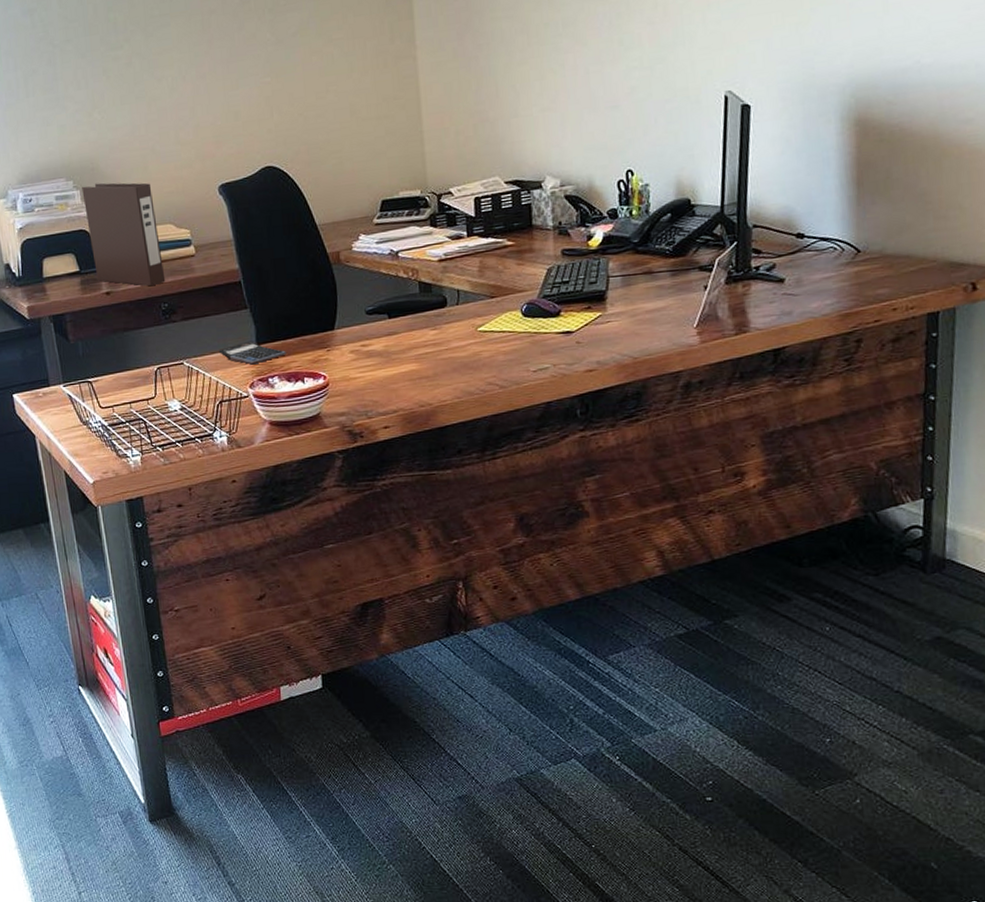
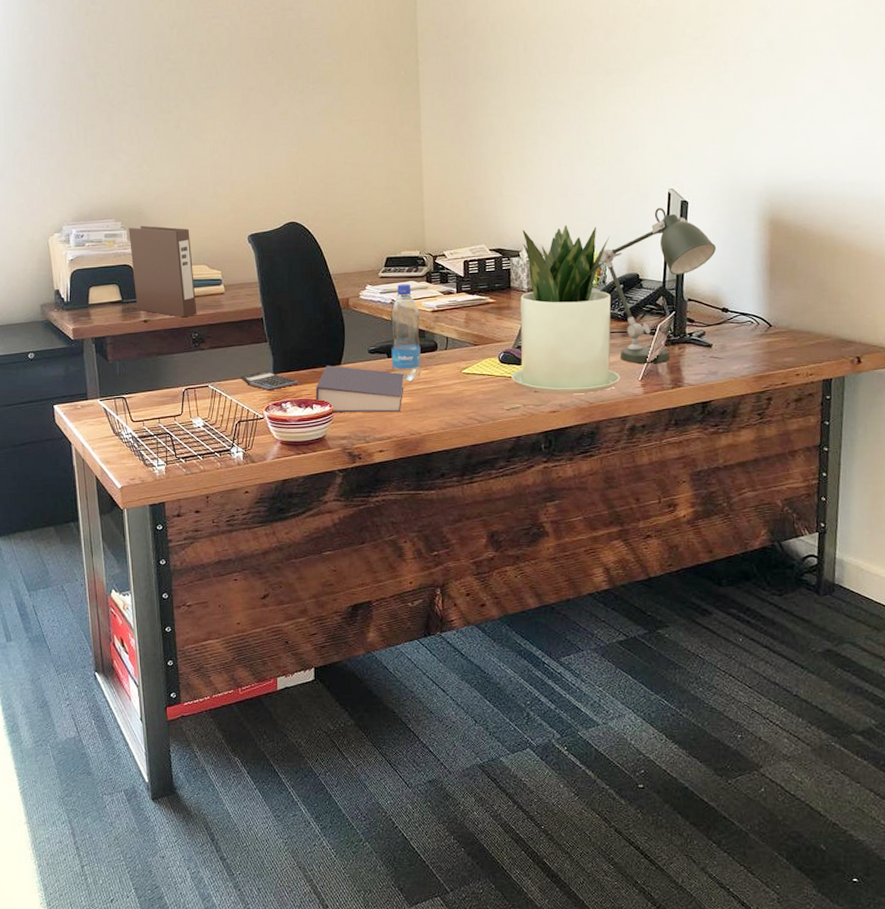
book: none [306,331,410,387] -> present [315,365,404,413]
bottle: none [389,229,429,346] -> present [390,284,421,382]
planter: none [537,145,671,351] -> present [512,225,621,395]
desk lamp: none [639,115,787,308] -> present [598,207,716,364]

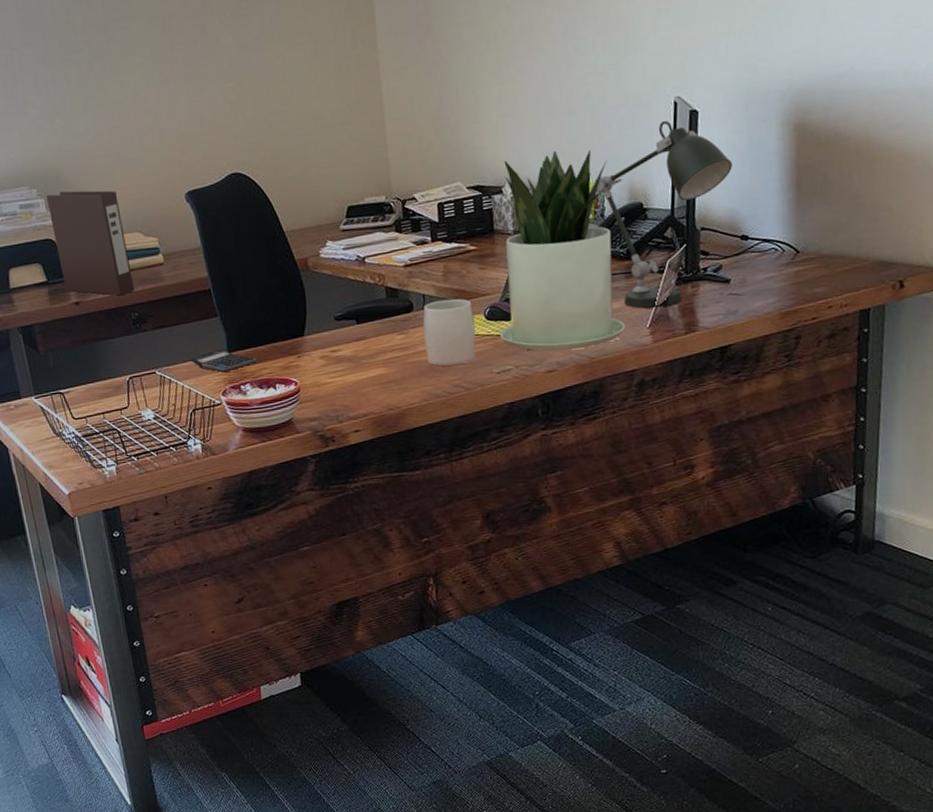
book: present [315,365,404,413] -> none [277,337,378,393]
bottle: present [390,284,421,382] -> none [356,235,397,351]
mug: none [445,342,491,401] -> present [422,298,477,367]

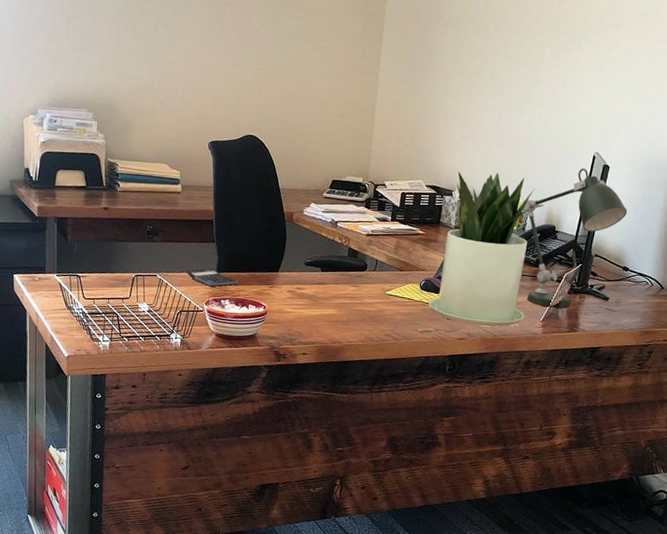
binder: present [46,190,135,296] -> none [98,119,156,210]
mug: present [422,298,477,367] -> none [369,266,412,320]

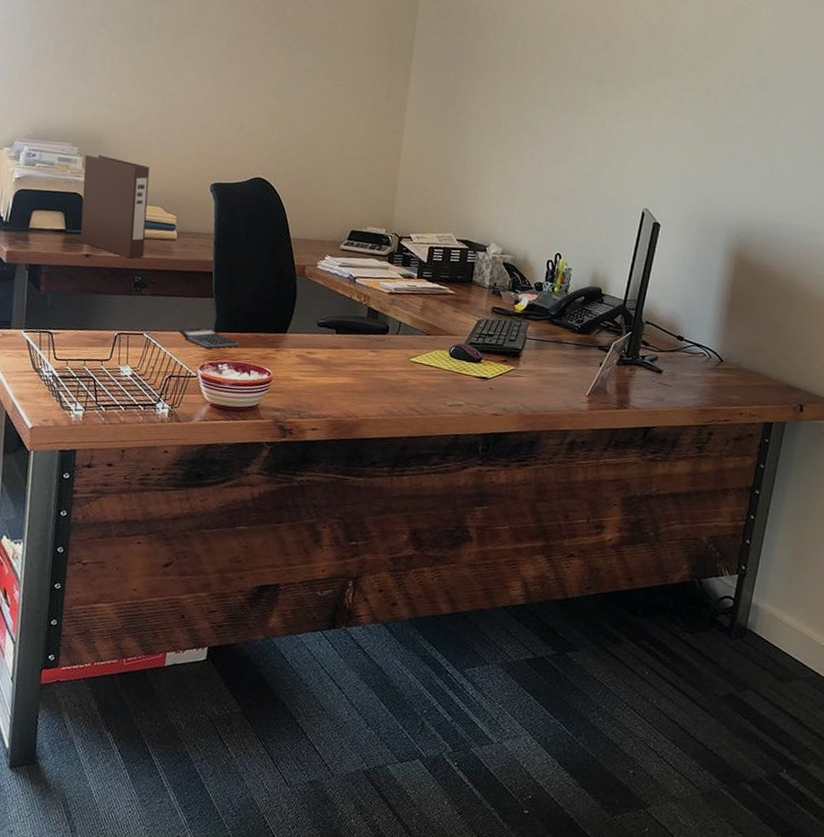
binder: none [98,119,156,210] -> present [80,154,150,259]
planter: present [429,171,535,327] -> none [459,224,579,402]
desk lamp: present [523,168,627,309] -> none [565,225,680,382]

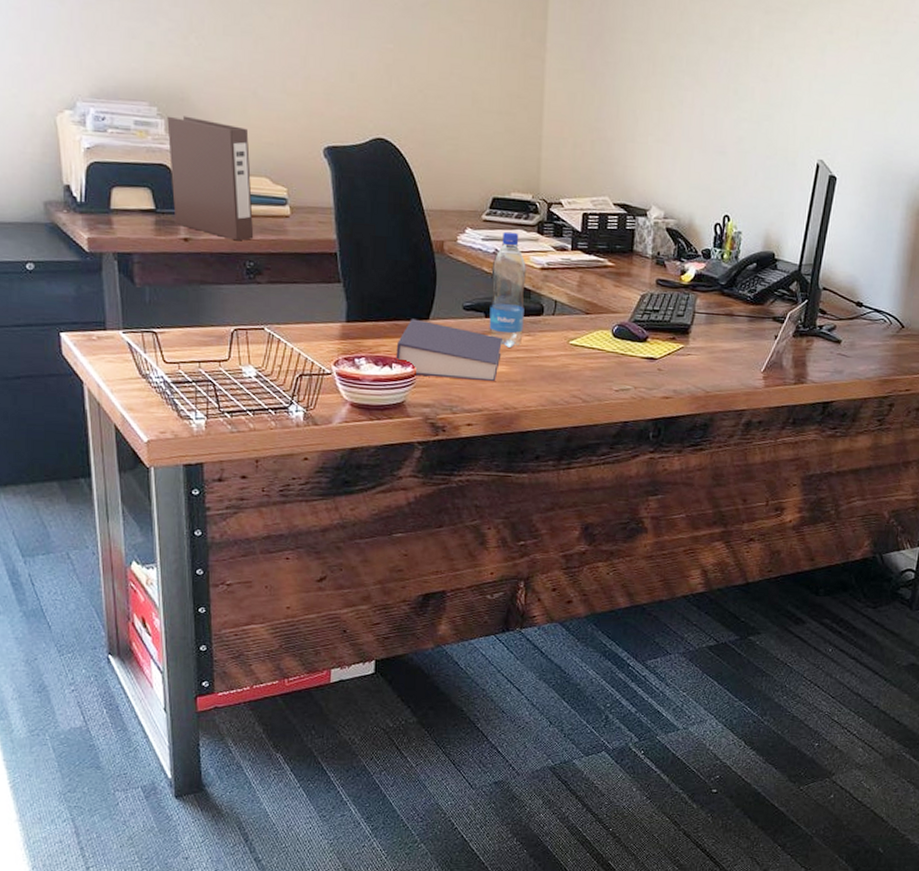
calculator: present [178,326,240,349] -> none [304,316,377,342]
book: none [254,332,350,392] -> present [395,319,502,382]
bottle: none [338,260,376,363] -> present [489,231,526,349]

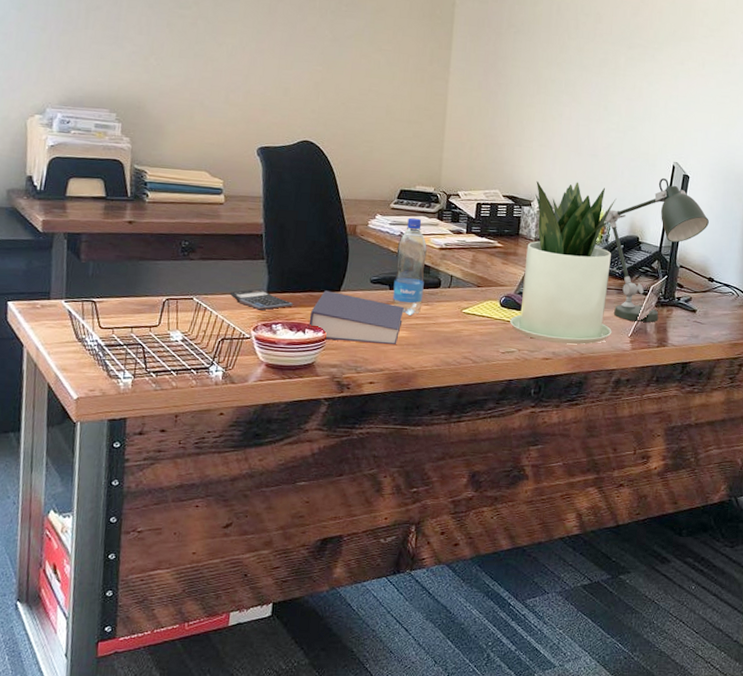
binder: present [167,115,254,241] -> none [122,120,194,224]
calculator: none [304,316,377,342] -> present [229,288,293,310]
planter: none [624,184,748,382] -> present [510,180,617,345]
desk lamp: none [734,179,859,356] -> present [604,177,709,323]

